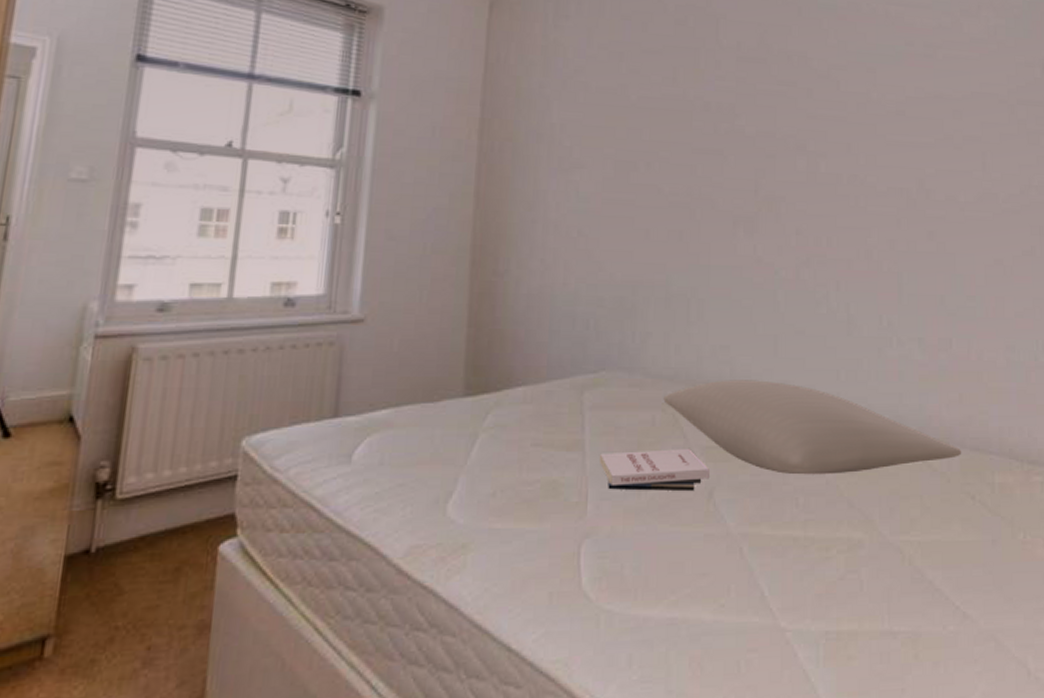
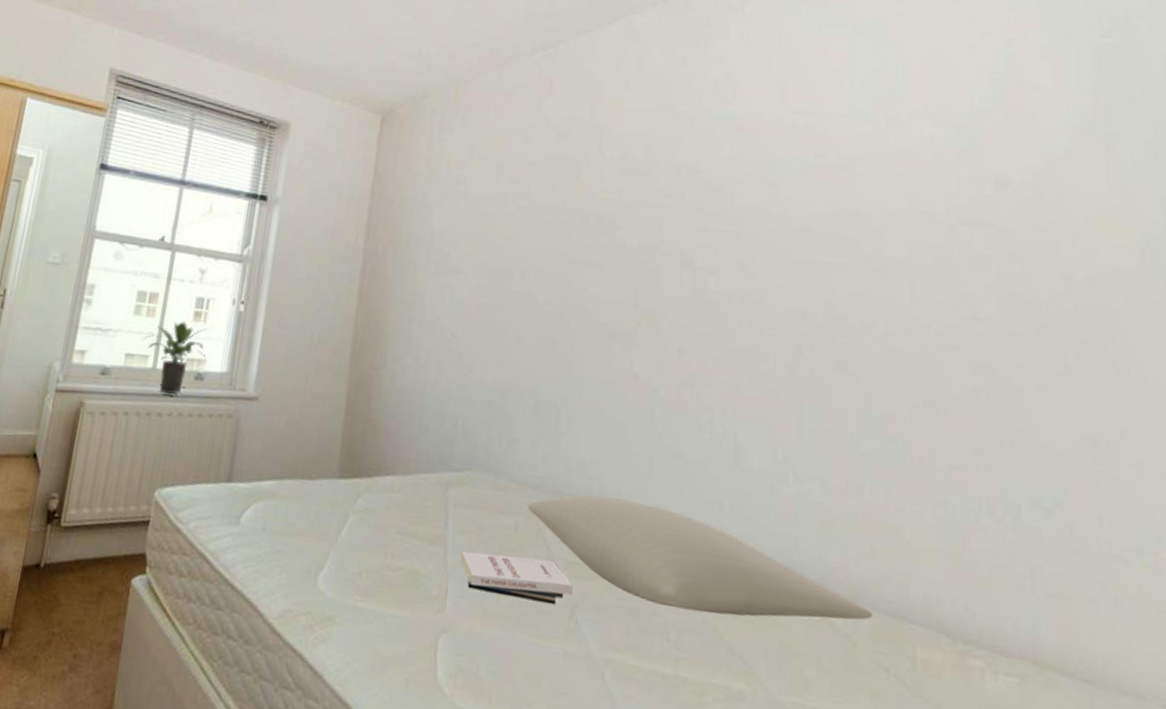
potted plant: none [214,241,296,325] -> present [144,322,206,394]

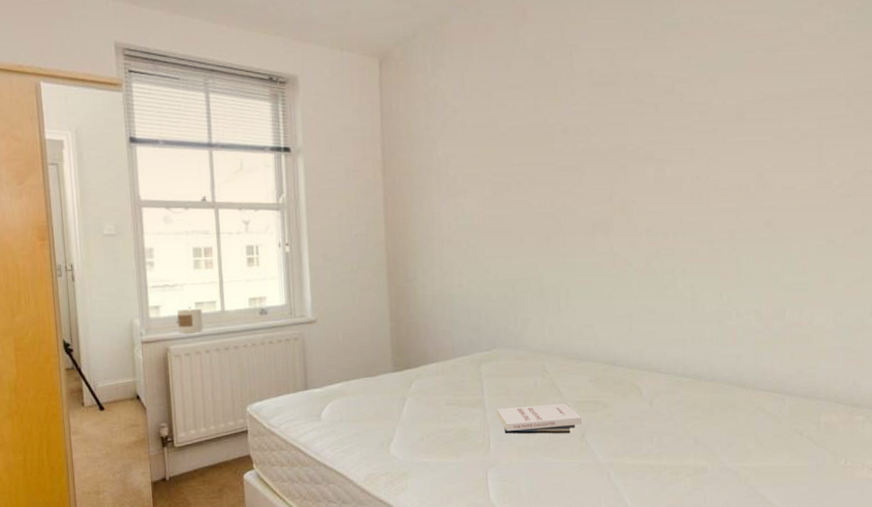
candle: none [99,355,131,390] -> present [177,305,203,333]
potted plant: present [144,322,206,394] -> none [208,268,265,329]
pillow: present [527,495,874,621] -> none [542,350,792,420]

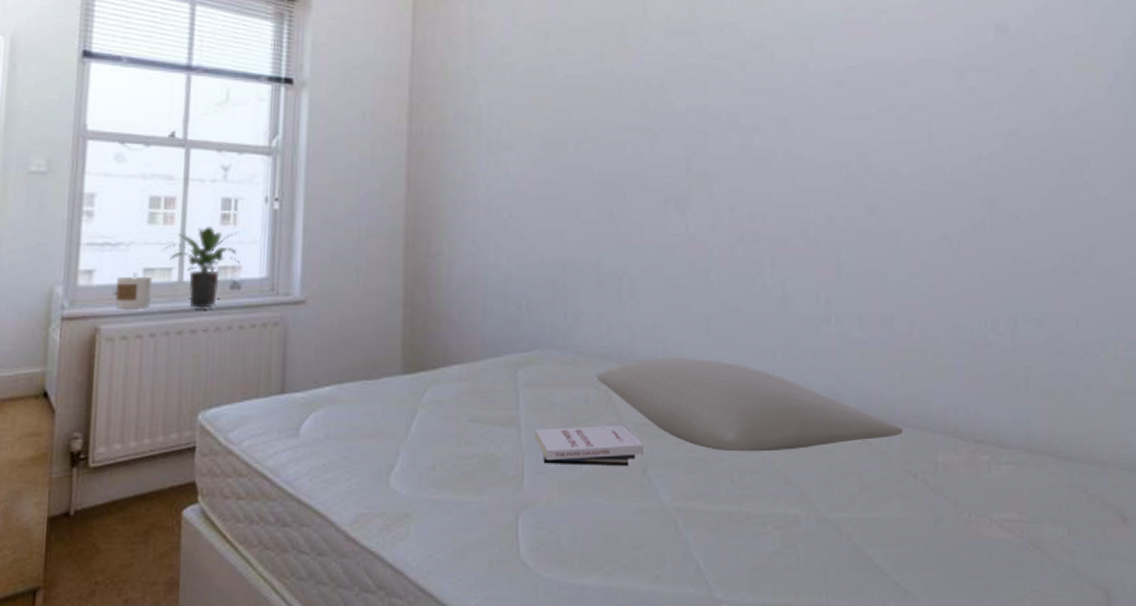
potted plant: none [208,268,265,329] -> present [164,227,240,307]
pillow: none [542,350,792,420] -> present [596,358,904,452]

